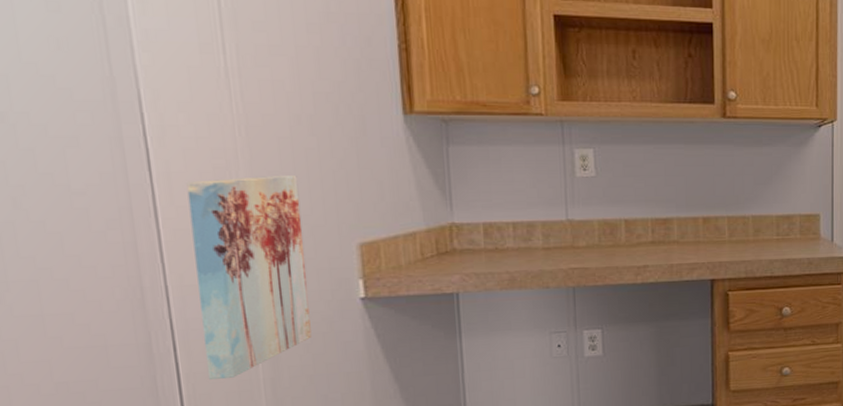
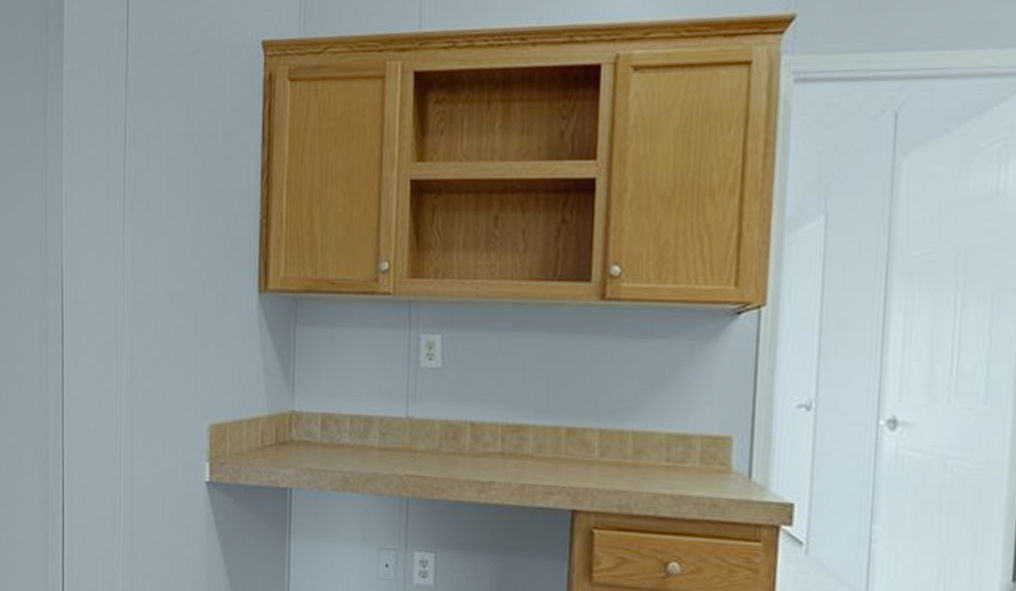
wall art: present [186,176,312,380] -> none [83,351,166,545]

